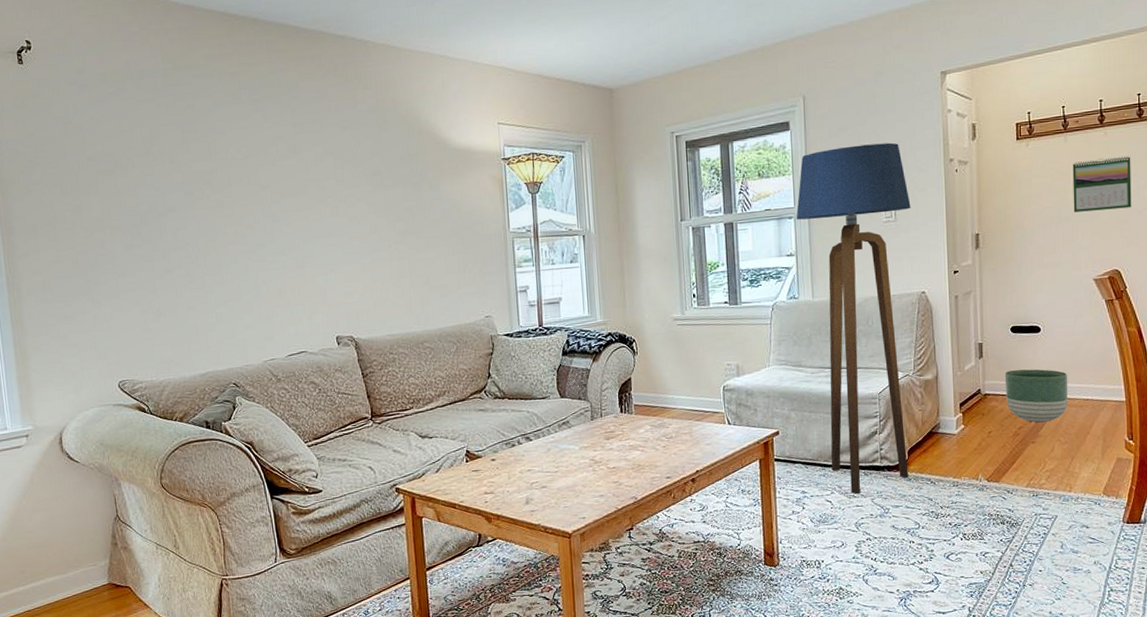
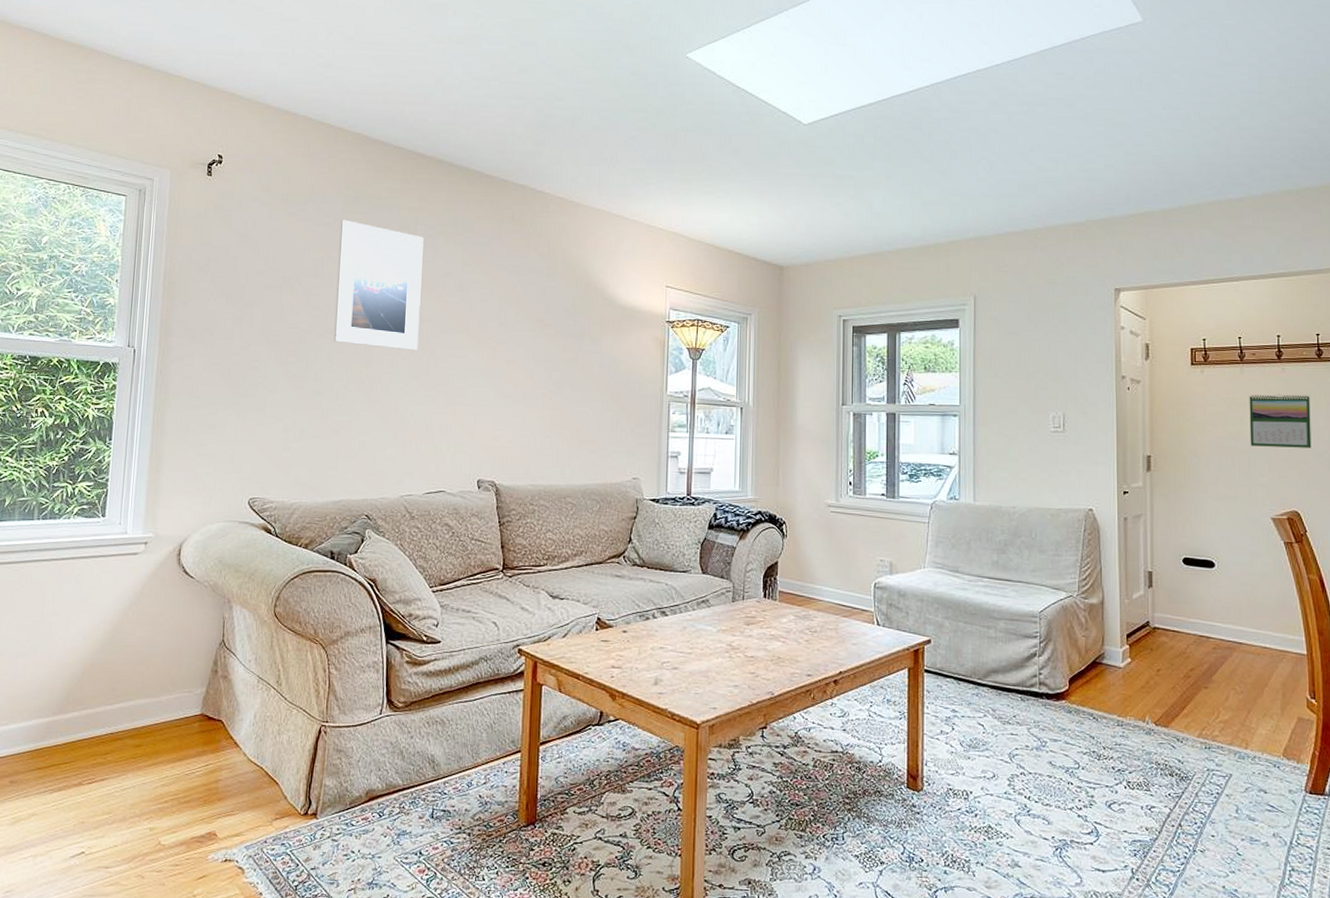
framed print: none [162,93,260,220] -> present [333,219,424,350]
floor lamp: present [796,142,911,494] -> none [960,351,1080,721]
planter: present [1004,369,1068,423] -> none [1175,605,1245,667]

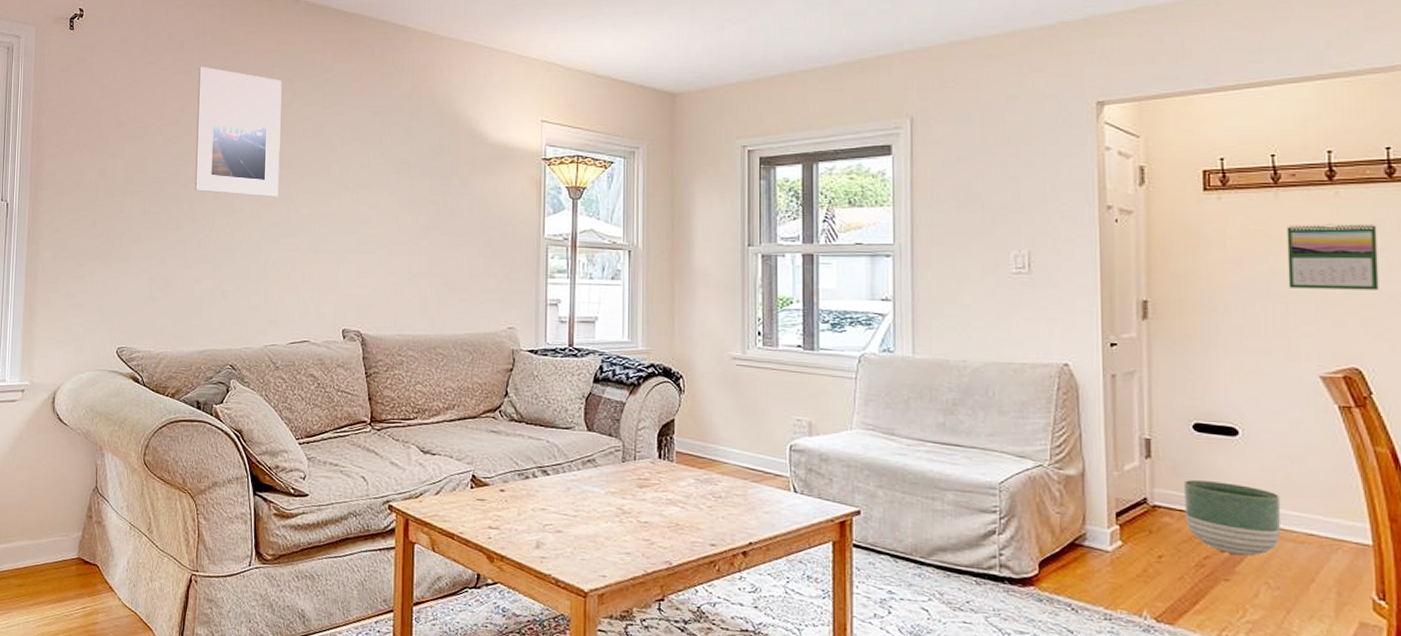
planter: none [1175,605,1245,667] -> present [1183,480,1282,556]

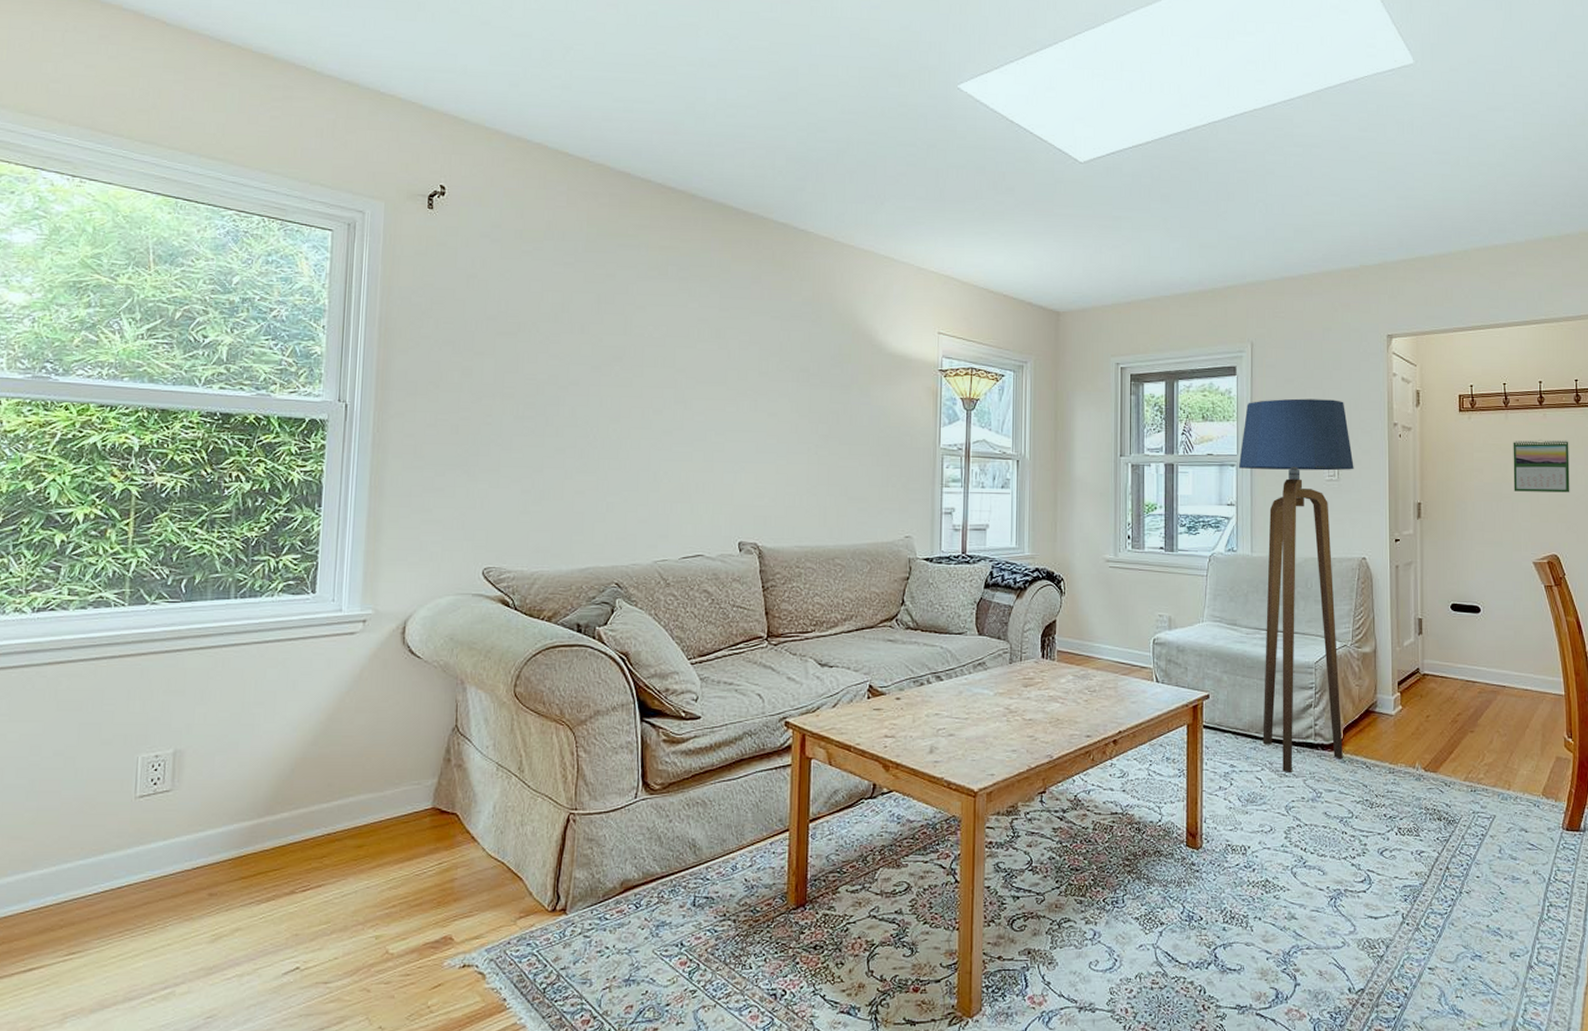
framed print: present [194,66,282,197] -> none [576,259,676,403]
floor lamp: none [895,179,1051,608] -> present [1238,398,1354,773]
planter: present [1183,480,1282,556] -> none [1444,651,1508,711]

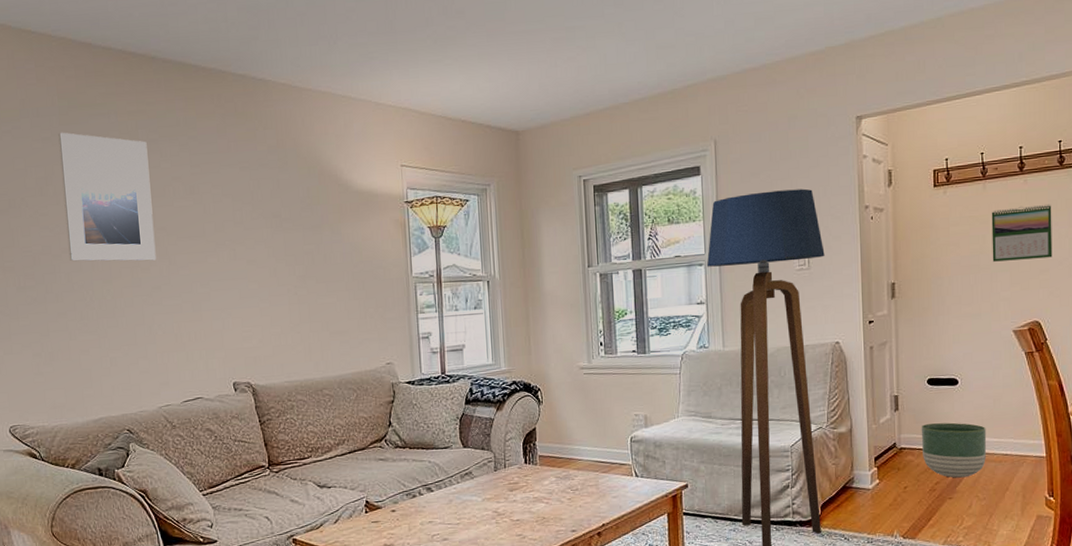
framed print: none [576,259,676,403] -> present [58,132,156,262]
planter: none [1444,651,1508,711] -> present [921,422,987,478]

